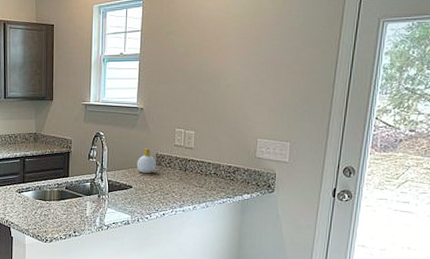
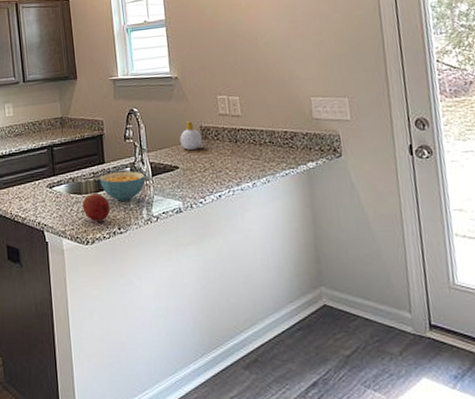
fruit: none [45,200,69,224] -> present [82,193,111,221]
cereal bowl: none [63,185,102,210] -> present [99,171,146,201]

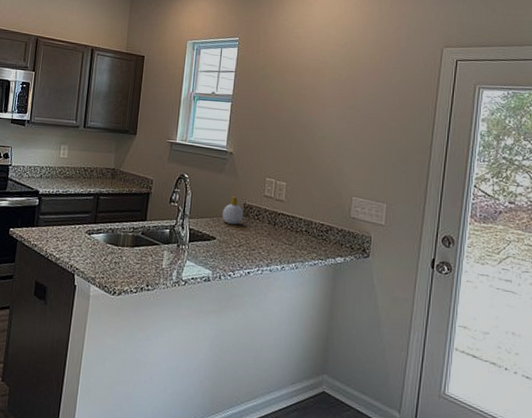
fruit: present [82,193,111,221] -> none [116,247,143,275]
cereal bowl: present [99,171,146,201] -> none [138,231,182,261]

